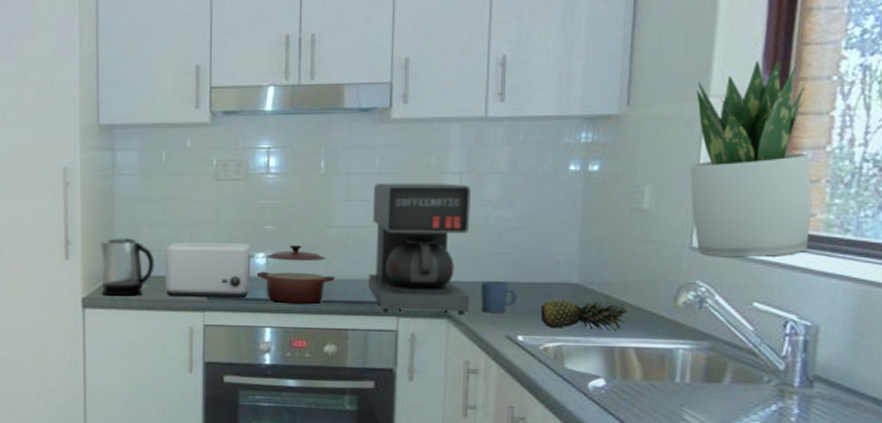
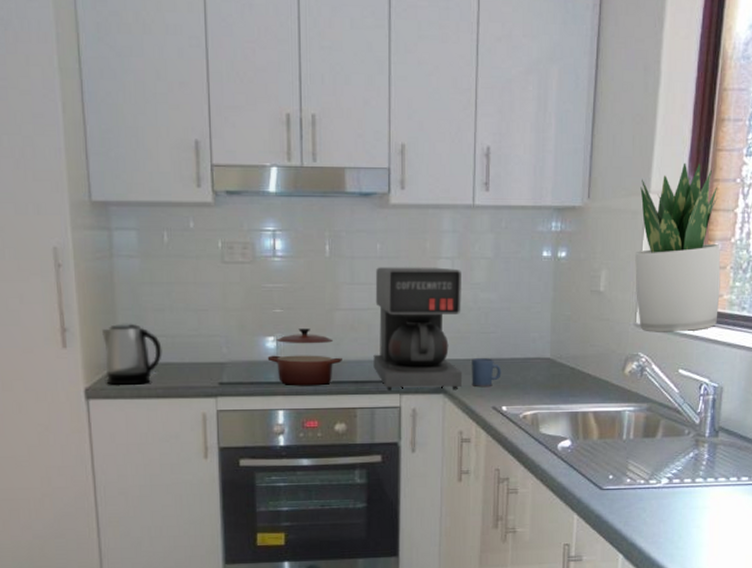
toaster: present [164,241,255,299] -> none [172,326,265,384]
fruit: present [540,300,628,332] -> none [520,372,588,399]

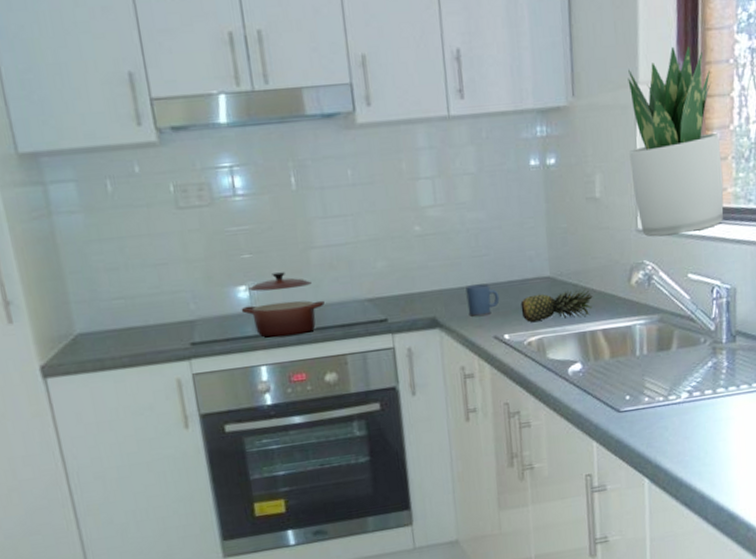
kettle: present [102,323,162,386] -> none [51,287,123,361]
coffee maker: present [373,267,463,392] -> none [350,189,458,332]
fruit: none [520,372,588,399] -> present [520,288,593,323]

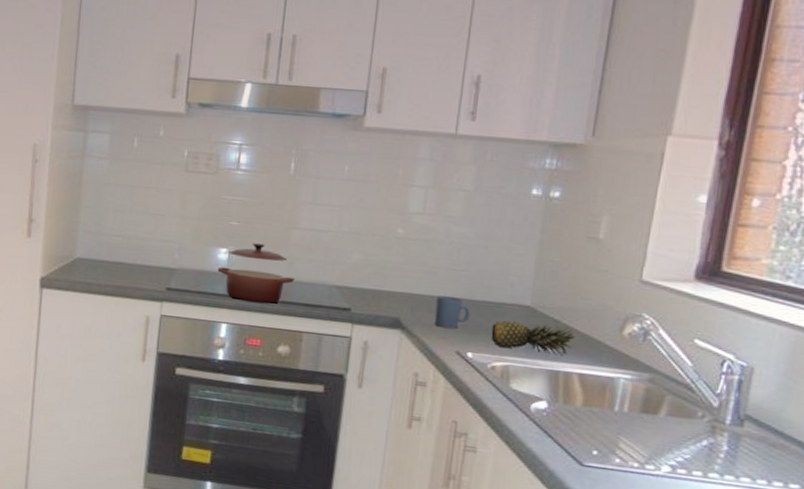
planter: present [628,46,724,237] -> none [644,104,761,297]

